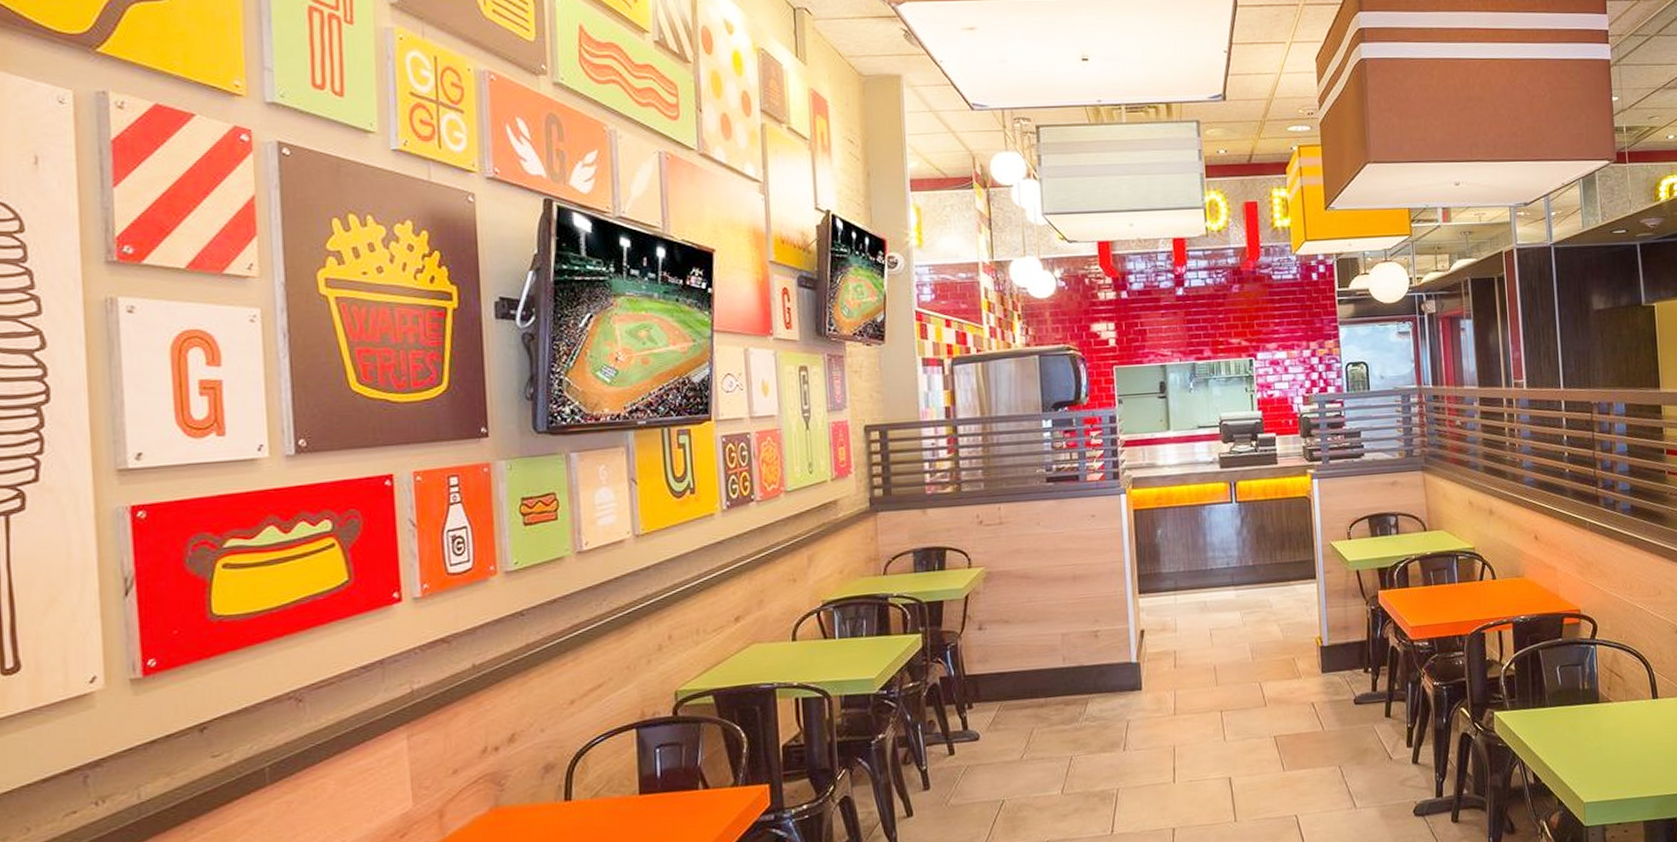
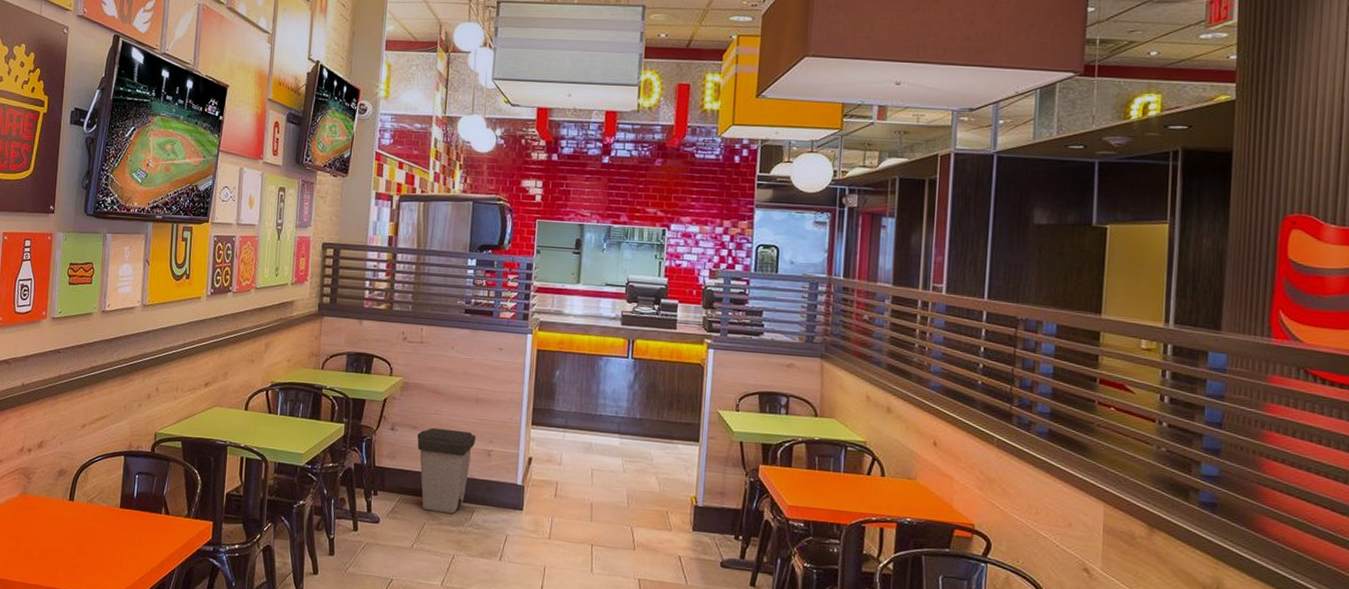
trash can: none [1011,615,1079,714] -> present [417,427,477,514]

